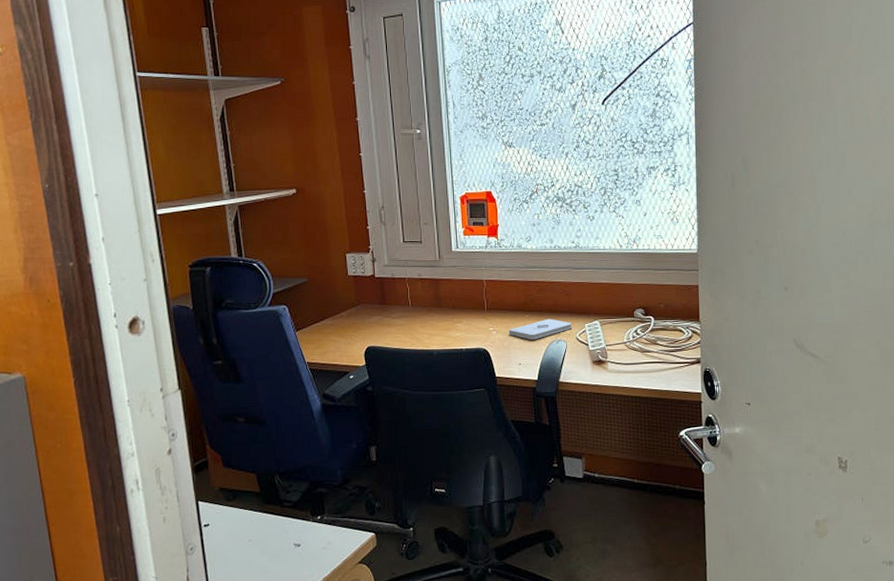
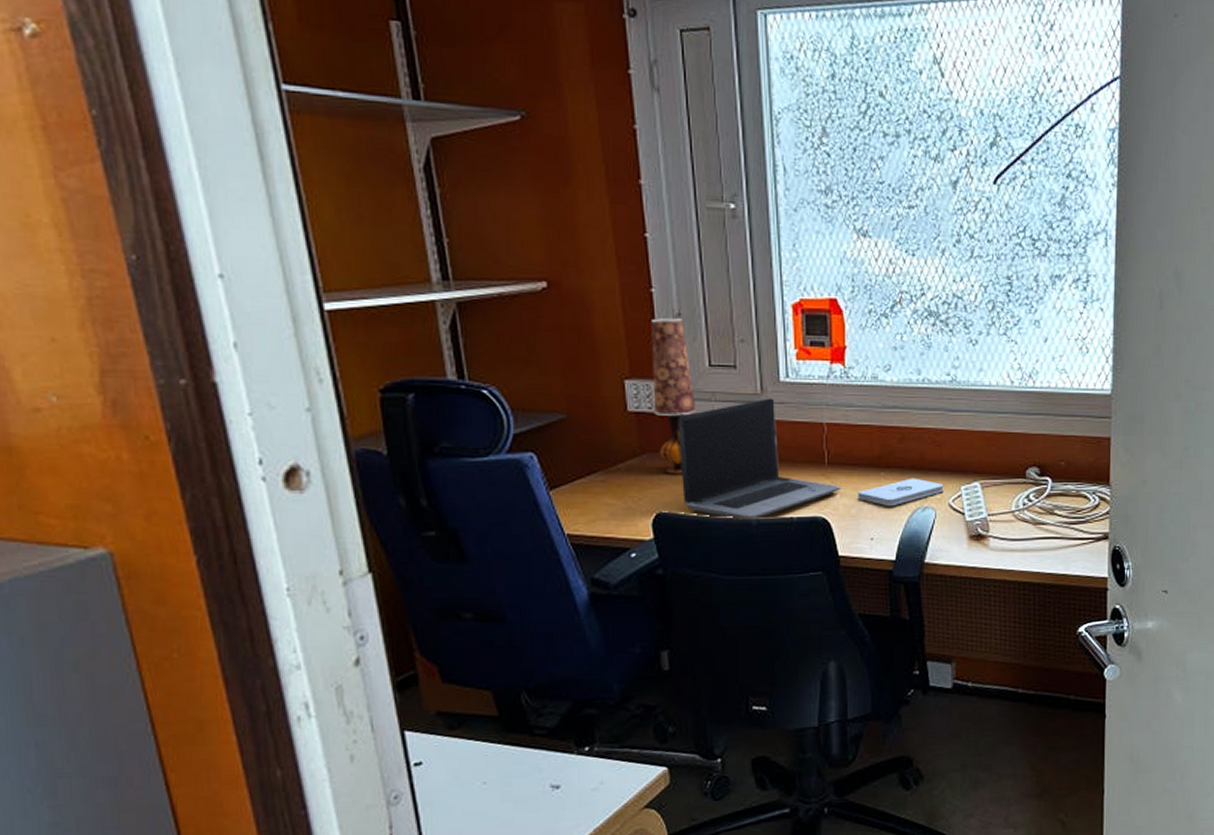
table lamp: none [364,210,395,319] -> present [651,318,697,474]
laptop computer: none [382,263,497,352] -> present [678,398,841,521]

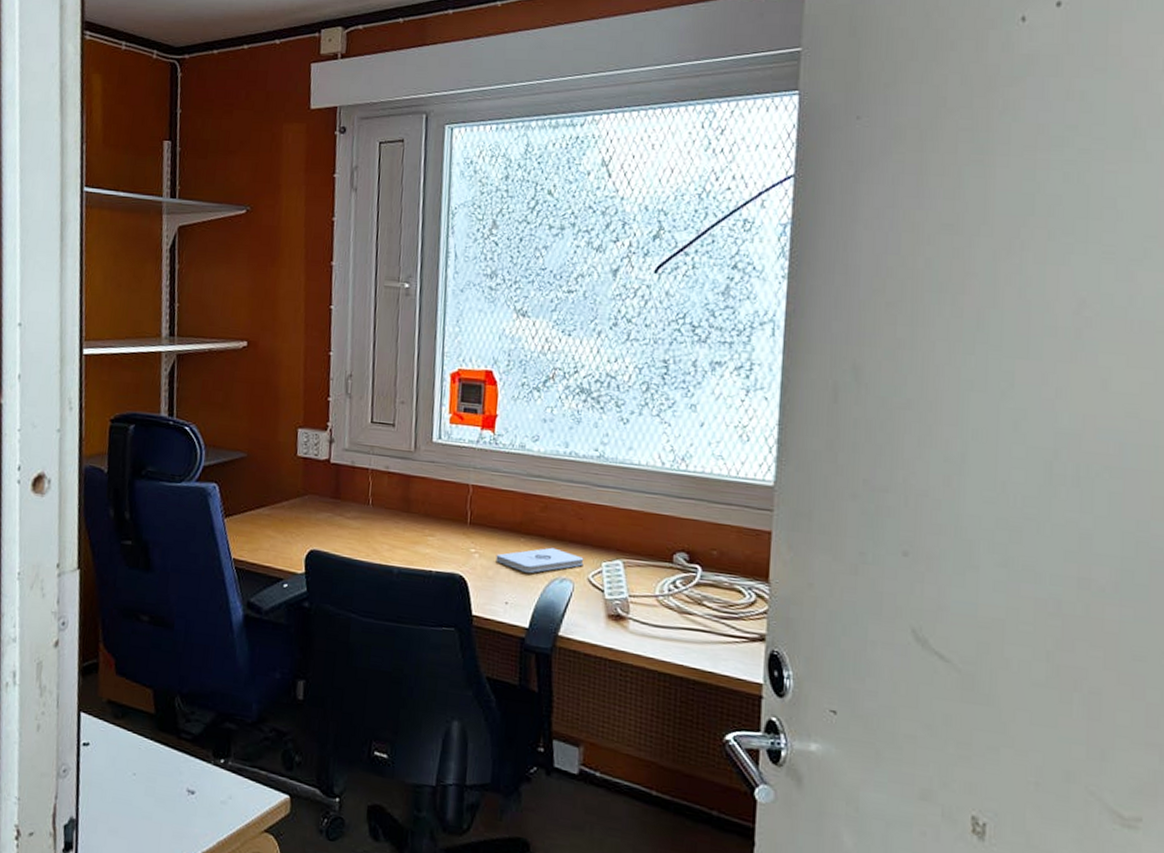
table lamp: present [651,318,697,474] -> none [318,378,356,517]
laptop computer: present [678,398,841,521] -> none [335,456,480,569]

